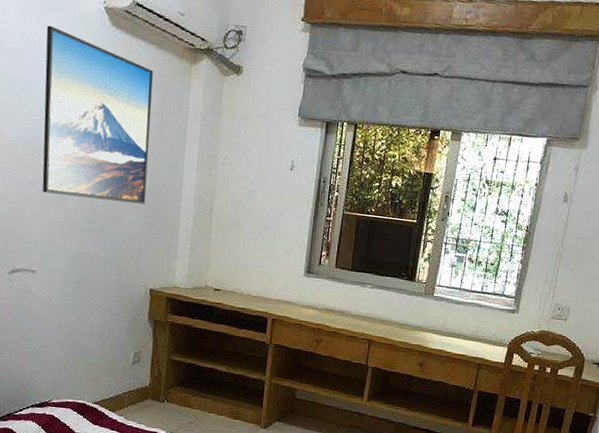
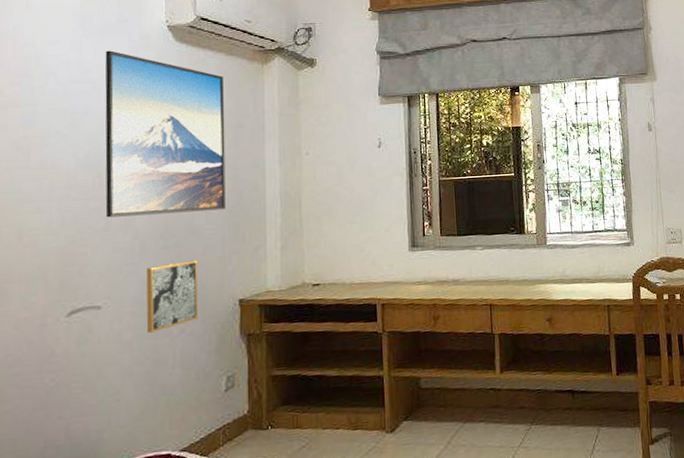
wall art: none [72,245,118,303] -> present [146,260,198,333]

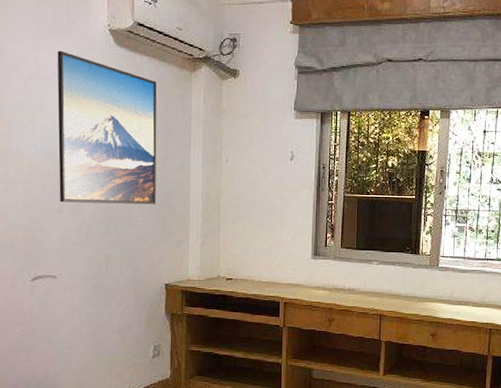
wall art: present [146,260,198,333] -> none [91,246,133,303]

